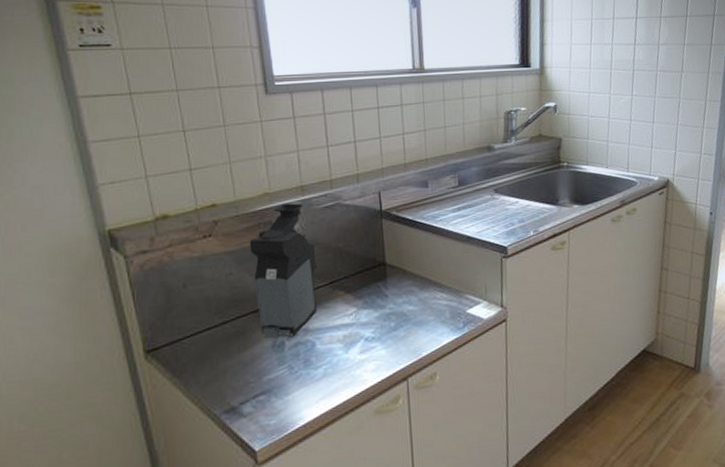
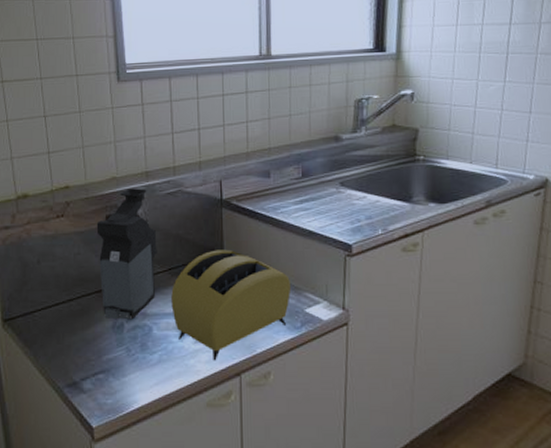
toaster: none [334,259,453,369] -> present [171,249,292,361]

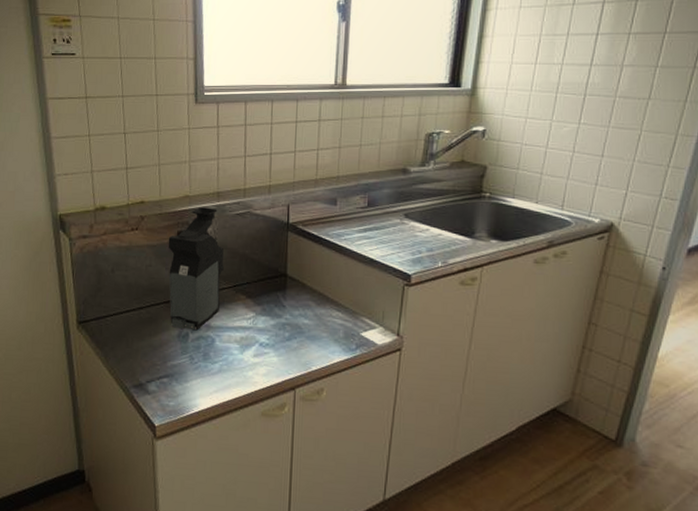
toaster: present [171,249,292,361] -> none [234,271,350,374]

